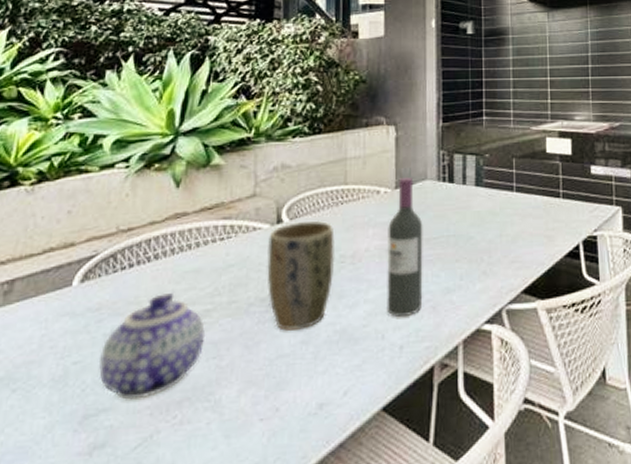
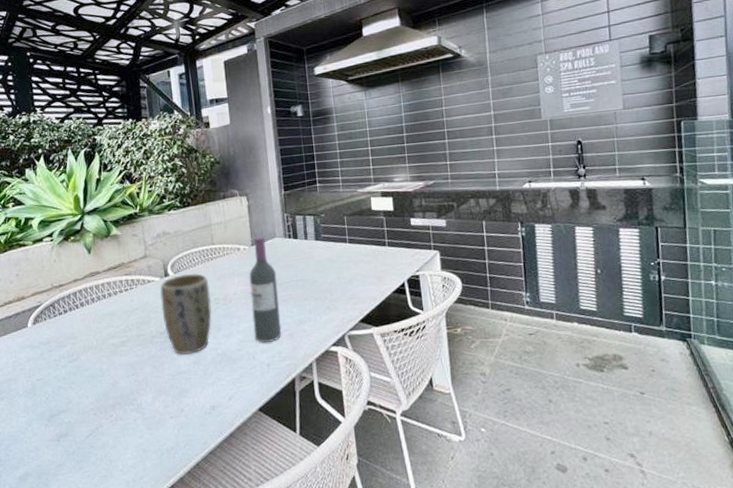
teapot: present [99,293,206,400] -> none [54,330,125,405]

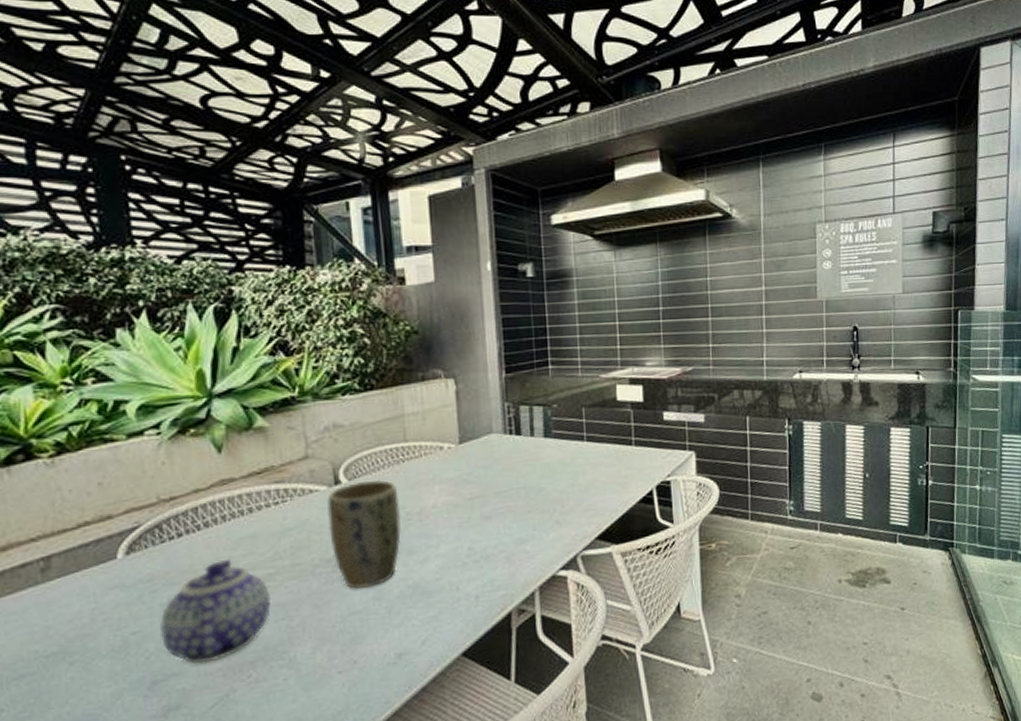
teapot: none [54,330,125,405] -> present [160,560,272,664]
wine bottle: present [249,236,282,343] -> none [454,431,496,569]

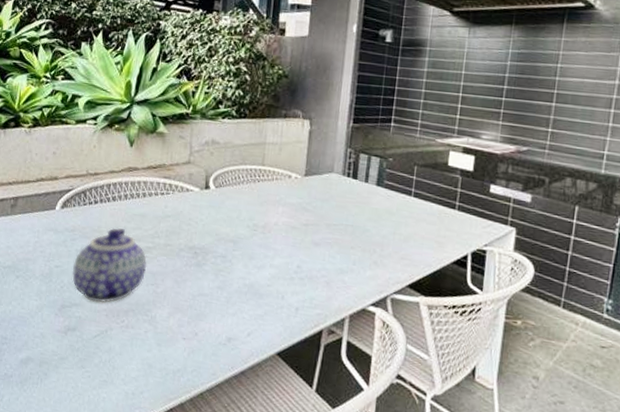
plant pot: present [327,479,401,589] -> none [195,190,251,278]

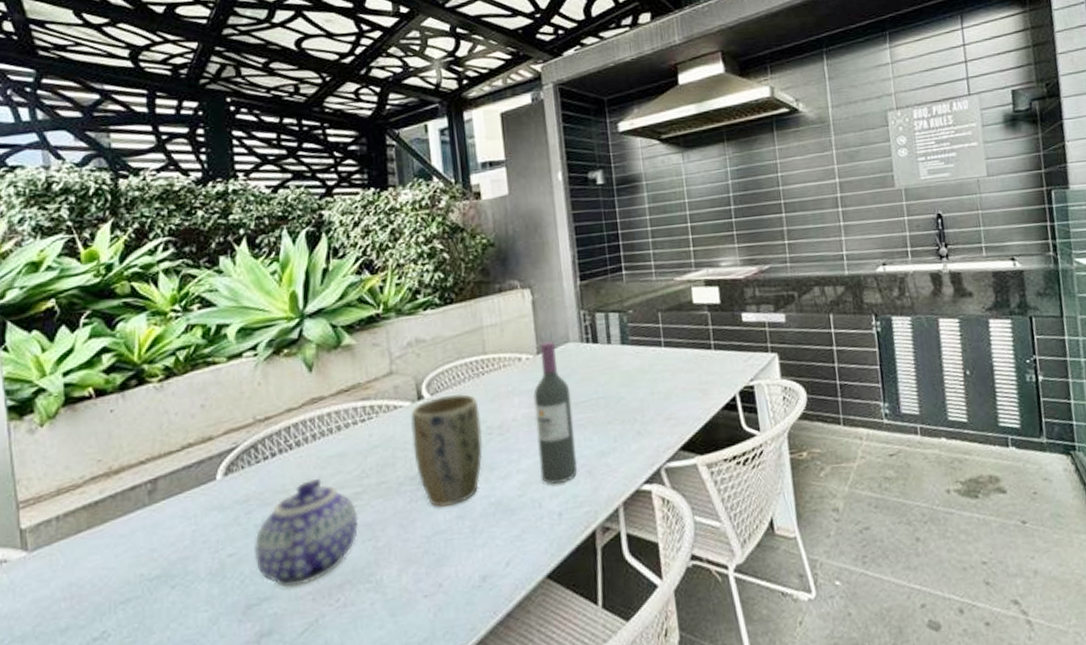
plant pot: none [195,190,251,278] -> present [411,393,483,507]
wine bottle: none [288,167,326,285] -> present [533,340,578,484]

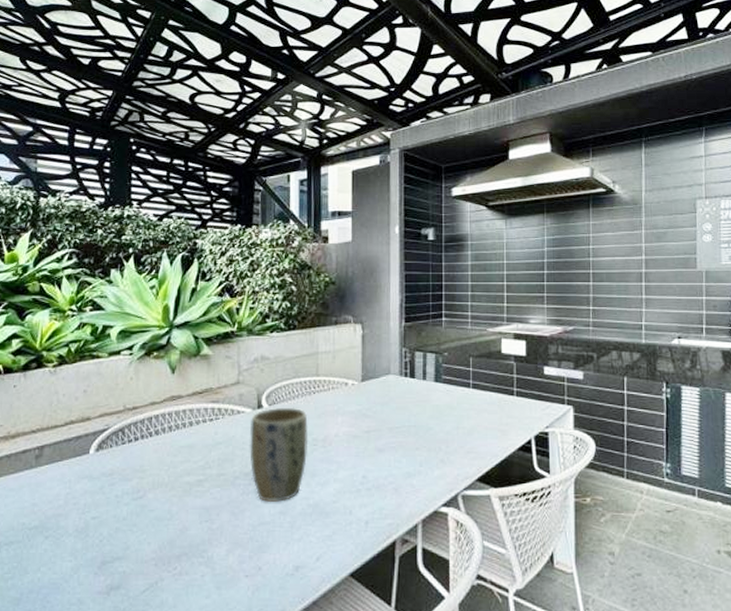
teapot: present [254,479,359,588] -> none [113,464,199,552]
wine bottle: present [533,340,578,484] -> none [354,371,387,495]

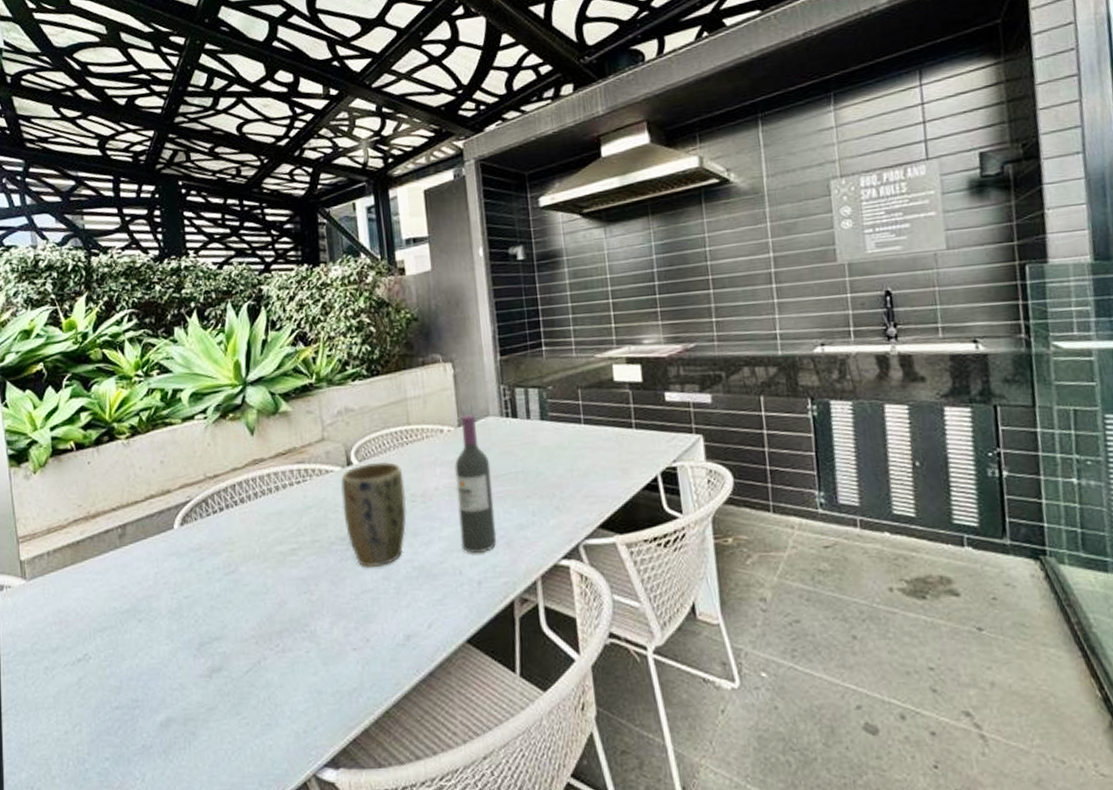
wine bottle: none [354,371,387,495] -> present [455,414,497,553]

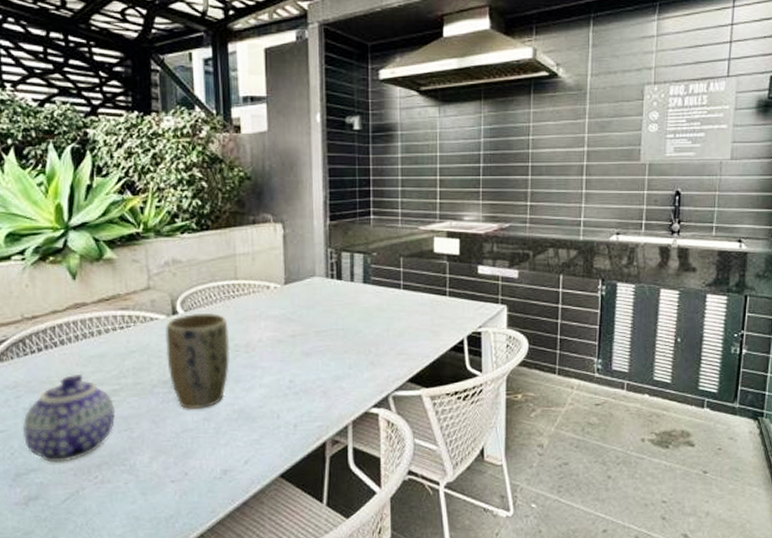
teapot: none [206,534,295,630] -> present [23,375,116,463]
wine bottle: present [455,414,497,553] -> none [279,273,314,399]

